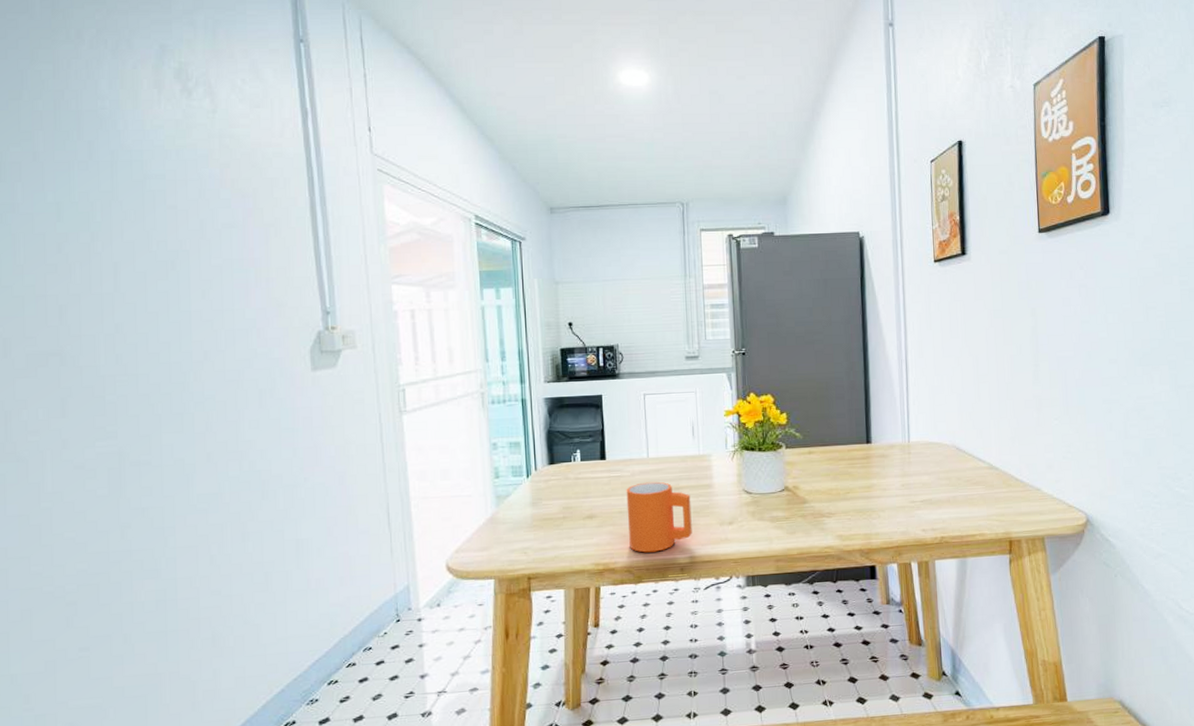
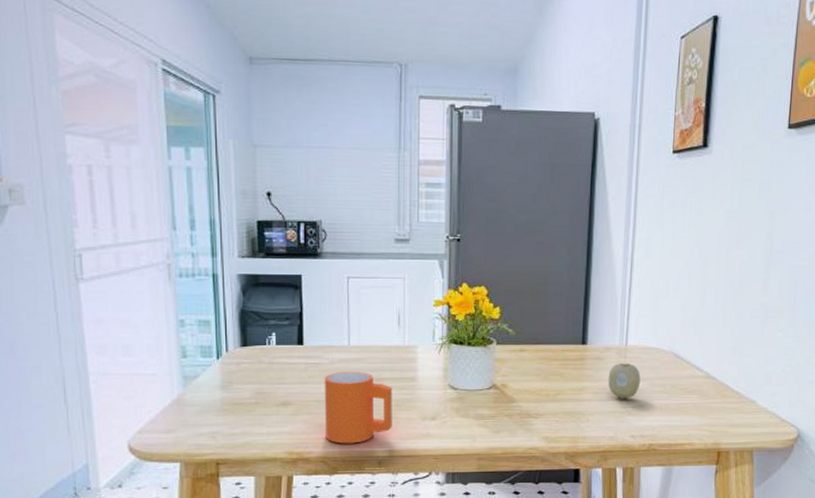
fruit: none [894,459,926,493] -> present [608,363,641,398]

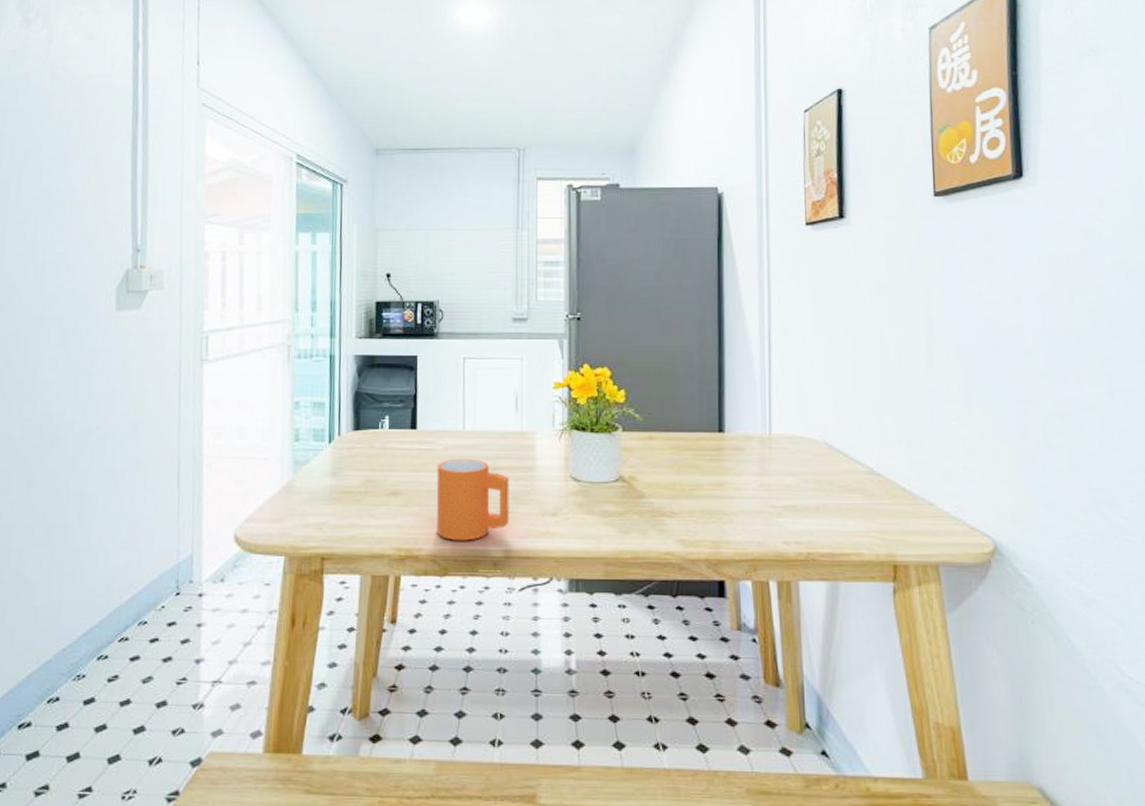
fruit: present [608,363,641,398] -> none [751,455,791,496]

